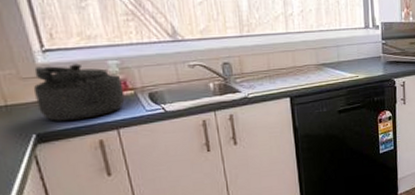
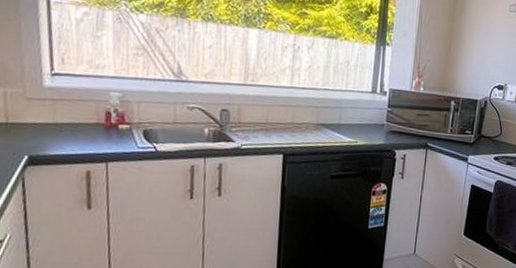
kettle: present [33,63,125,121] -> none [35,89,120,148]

